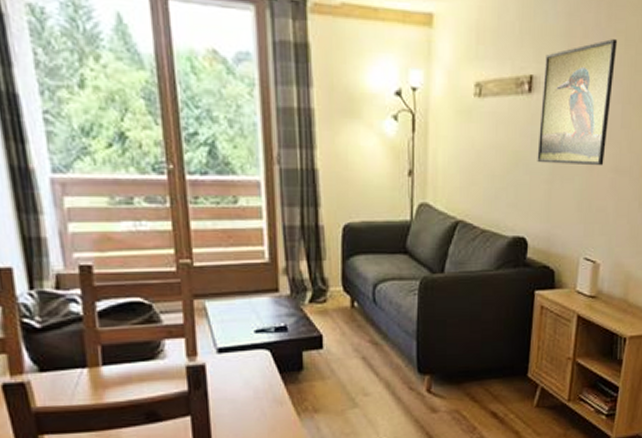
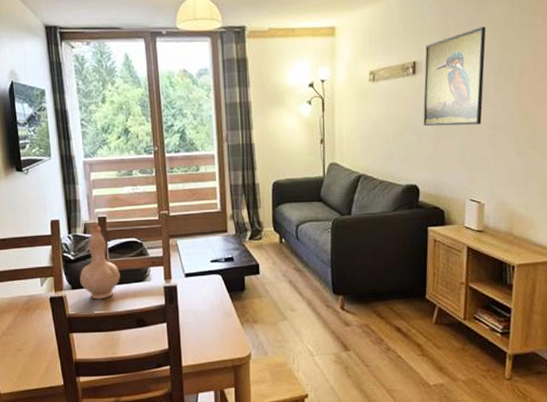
vase: none [51,270,118,386] -> present [80,220,120,299]

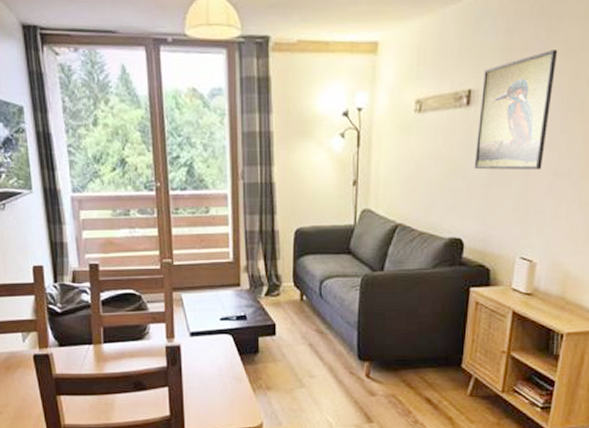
vase: present [80,220,120,299] -> none [68,268,115,359]

